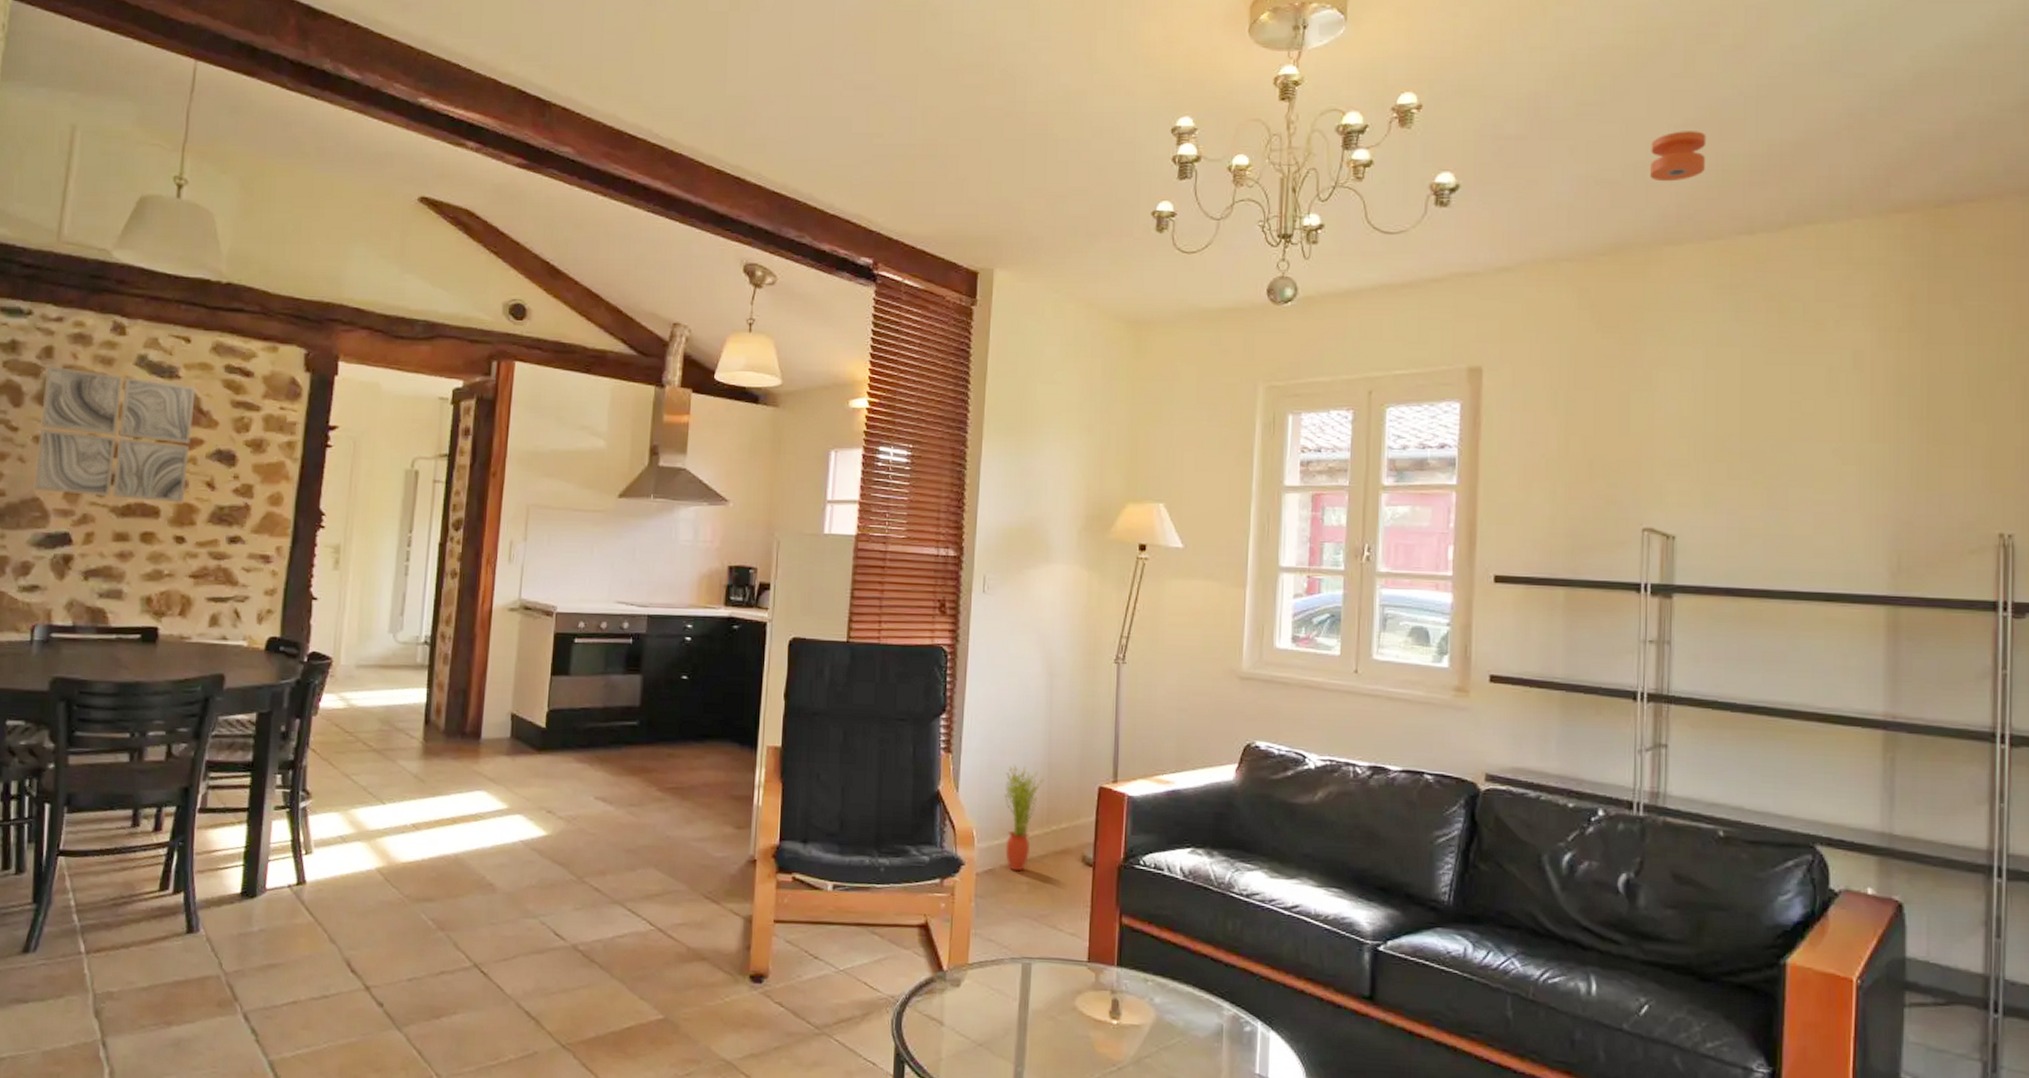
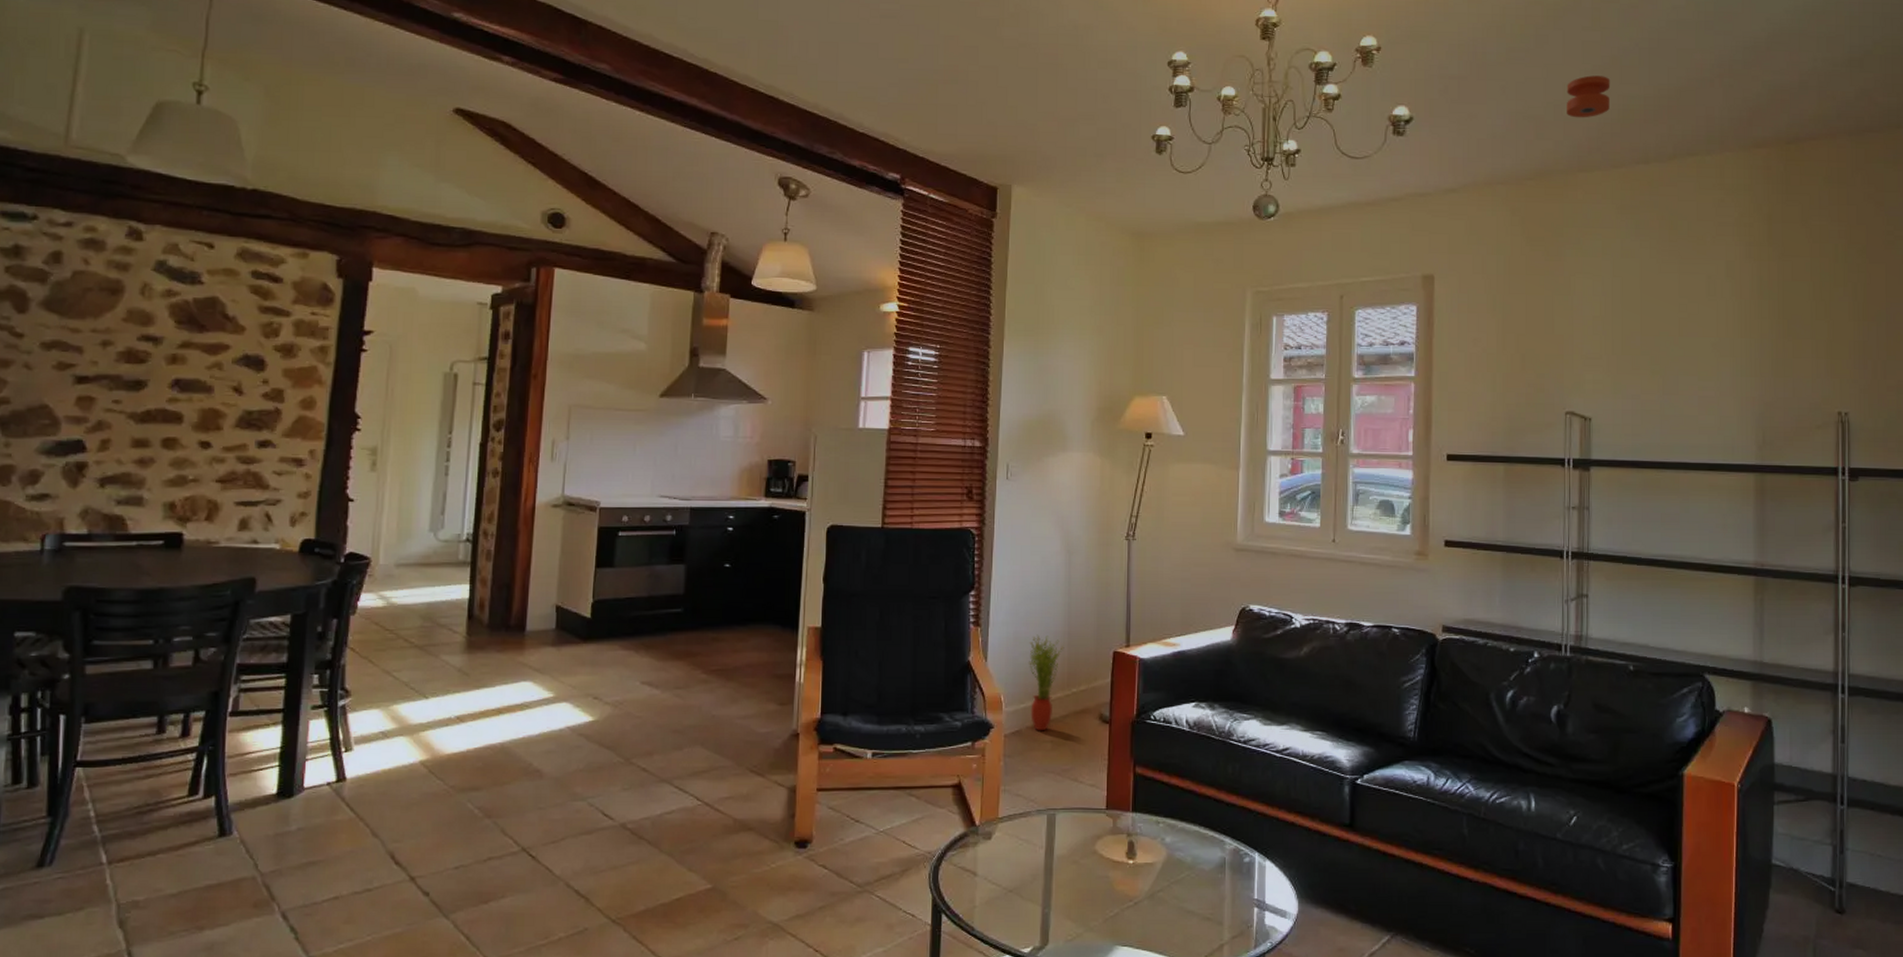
wall art: present [33,366,196,503] -> none [42,271,220,409]

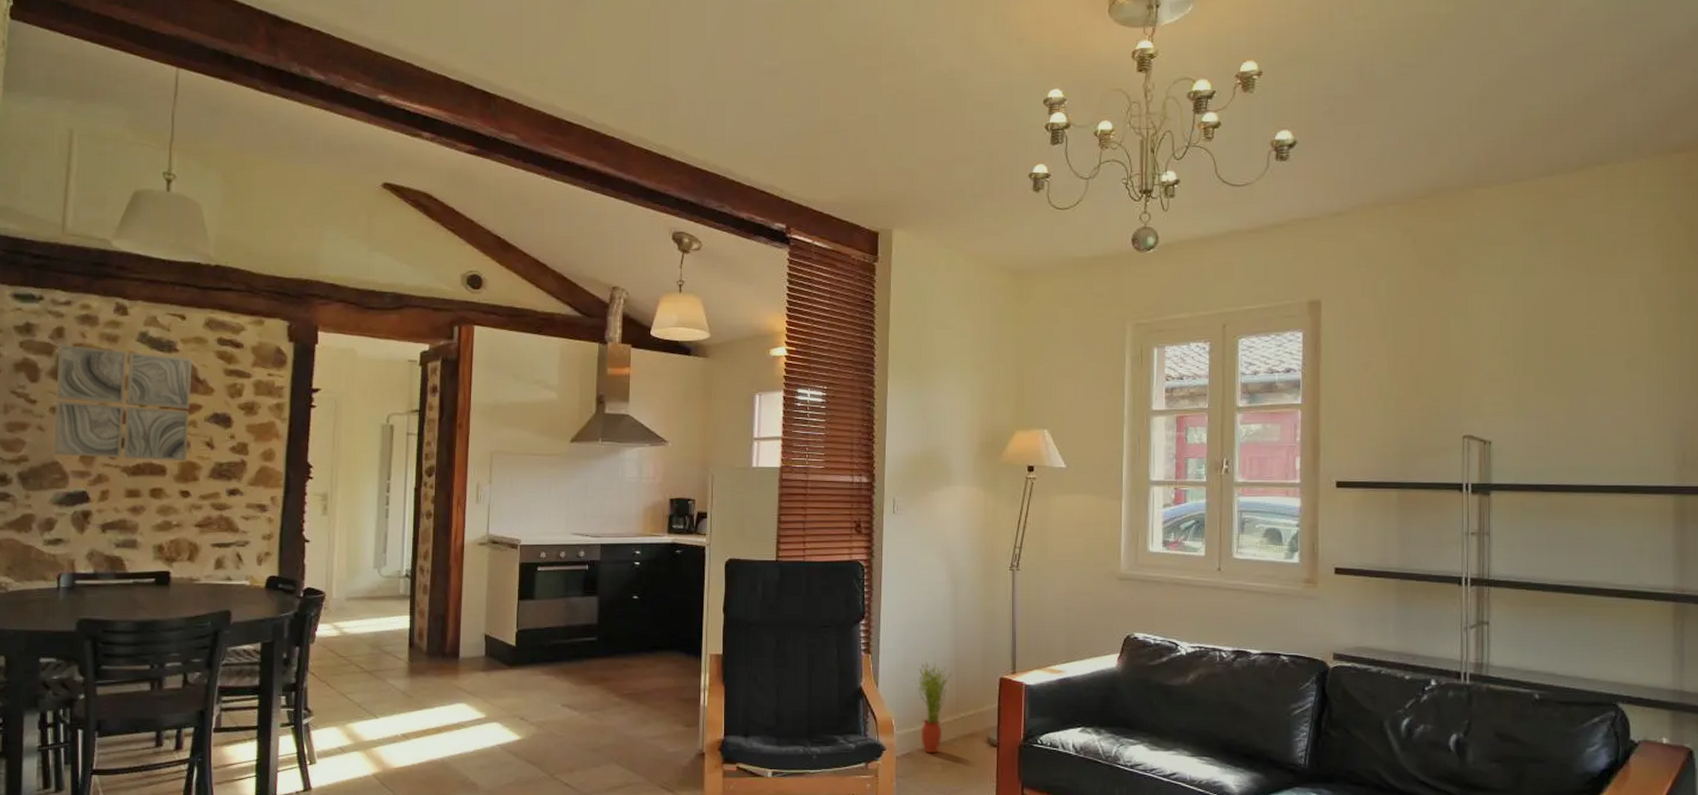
wall art: none [42,271,220,409] -> present [53,345,192,462]
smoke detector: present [1567,75,1611,118] -> none [1462,86,1510,132]

